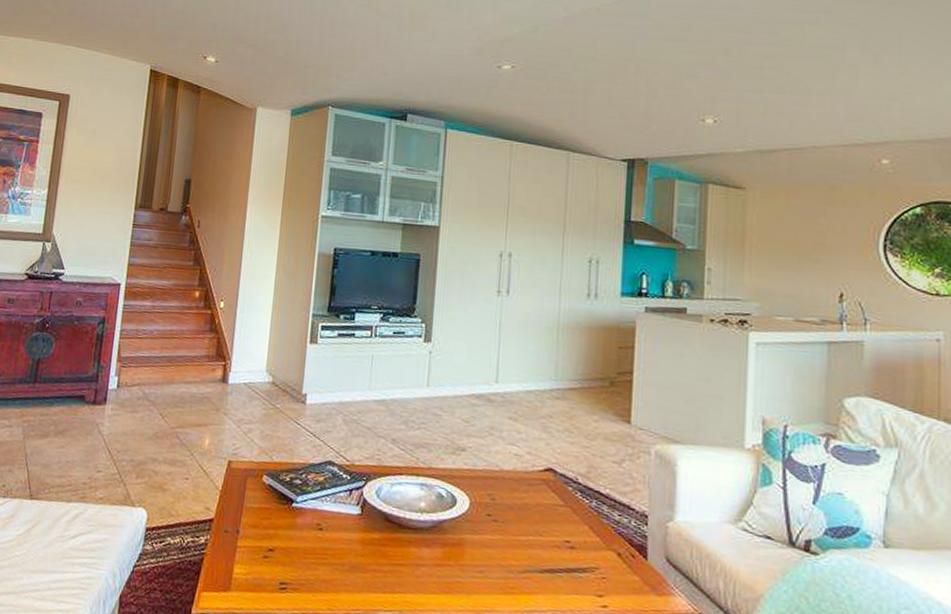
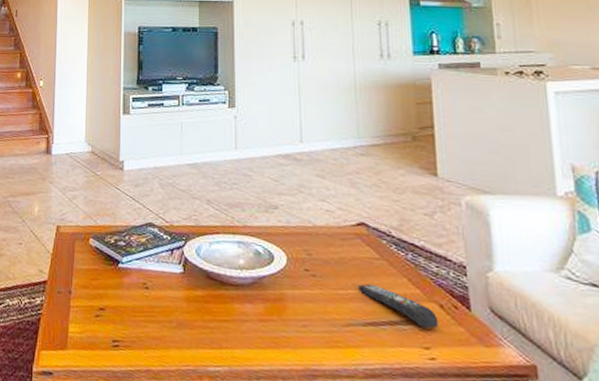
remote control: none [539,530,615,577] -> present [358,284,439,329]

